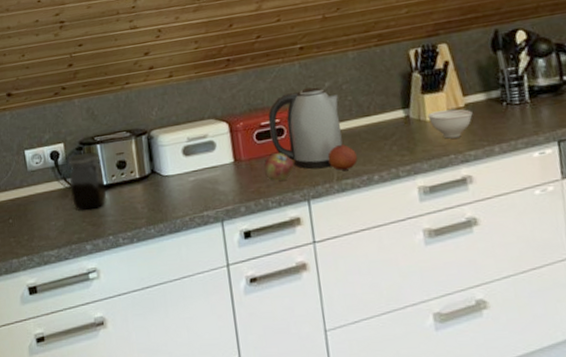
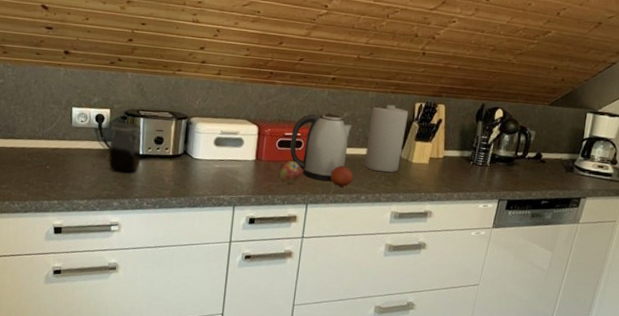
paper towel holder: none [357,59,411,142] -> present [364,104,409,173]
bowl: present [427,109,473,139] -> none [414,156,447,181]

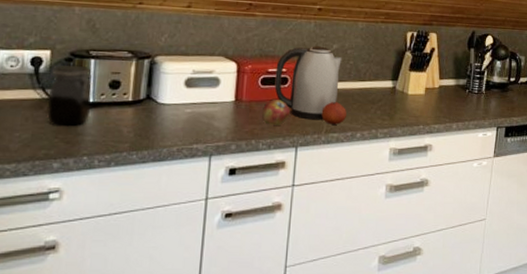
paper towel holder: present [364,104,409,173] -> none [358,34,401,107]

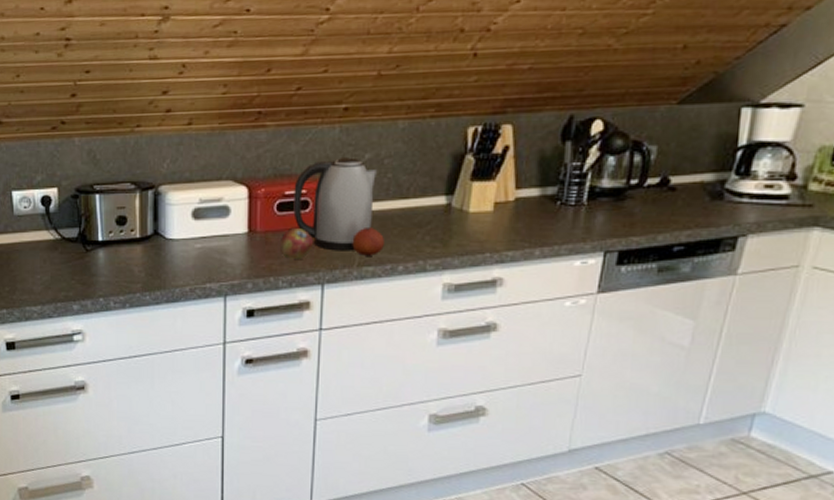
jar: present [47,64,92,127] -> none [60,201,100,268]

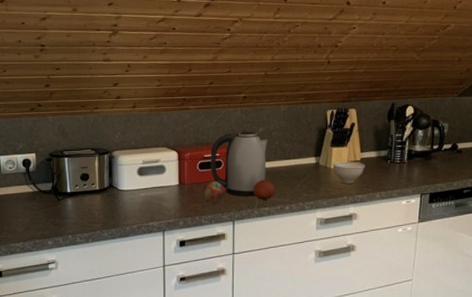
bowl: none [471,202,521,235] -> present [332,161,365,184]

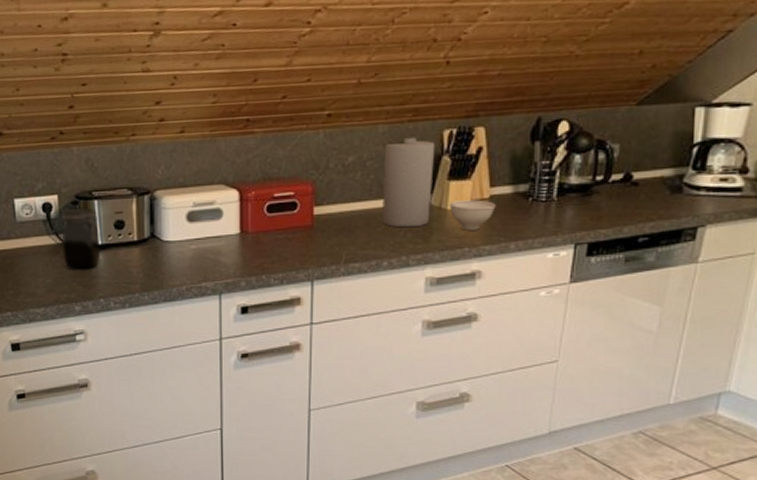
jar: none [37,163,69,213] -> present [60,207,100,270]
fruit: present [202,180,225,204] -> none [271,227,302,259]
kettle: present [210,131,267,197] -> none [282,161,359,249]
fruit: present [253,179,275,200] -> none [339,225,369,253]
paper towel holder: none [284,115,322,181] -> present [382,137,436,228]

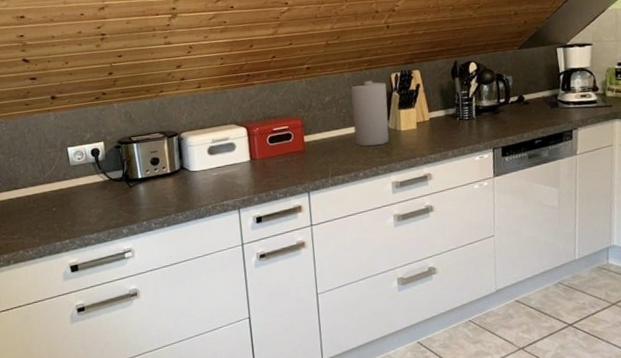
jar: present [60,207,100,270] -> none [107,150,141,200]
bowl: present [449,200,496,230] -> none [402,122,435,145]

